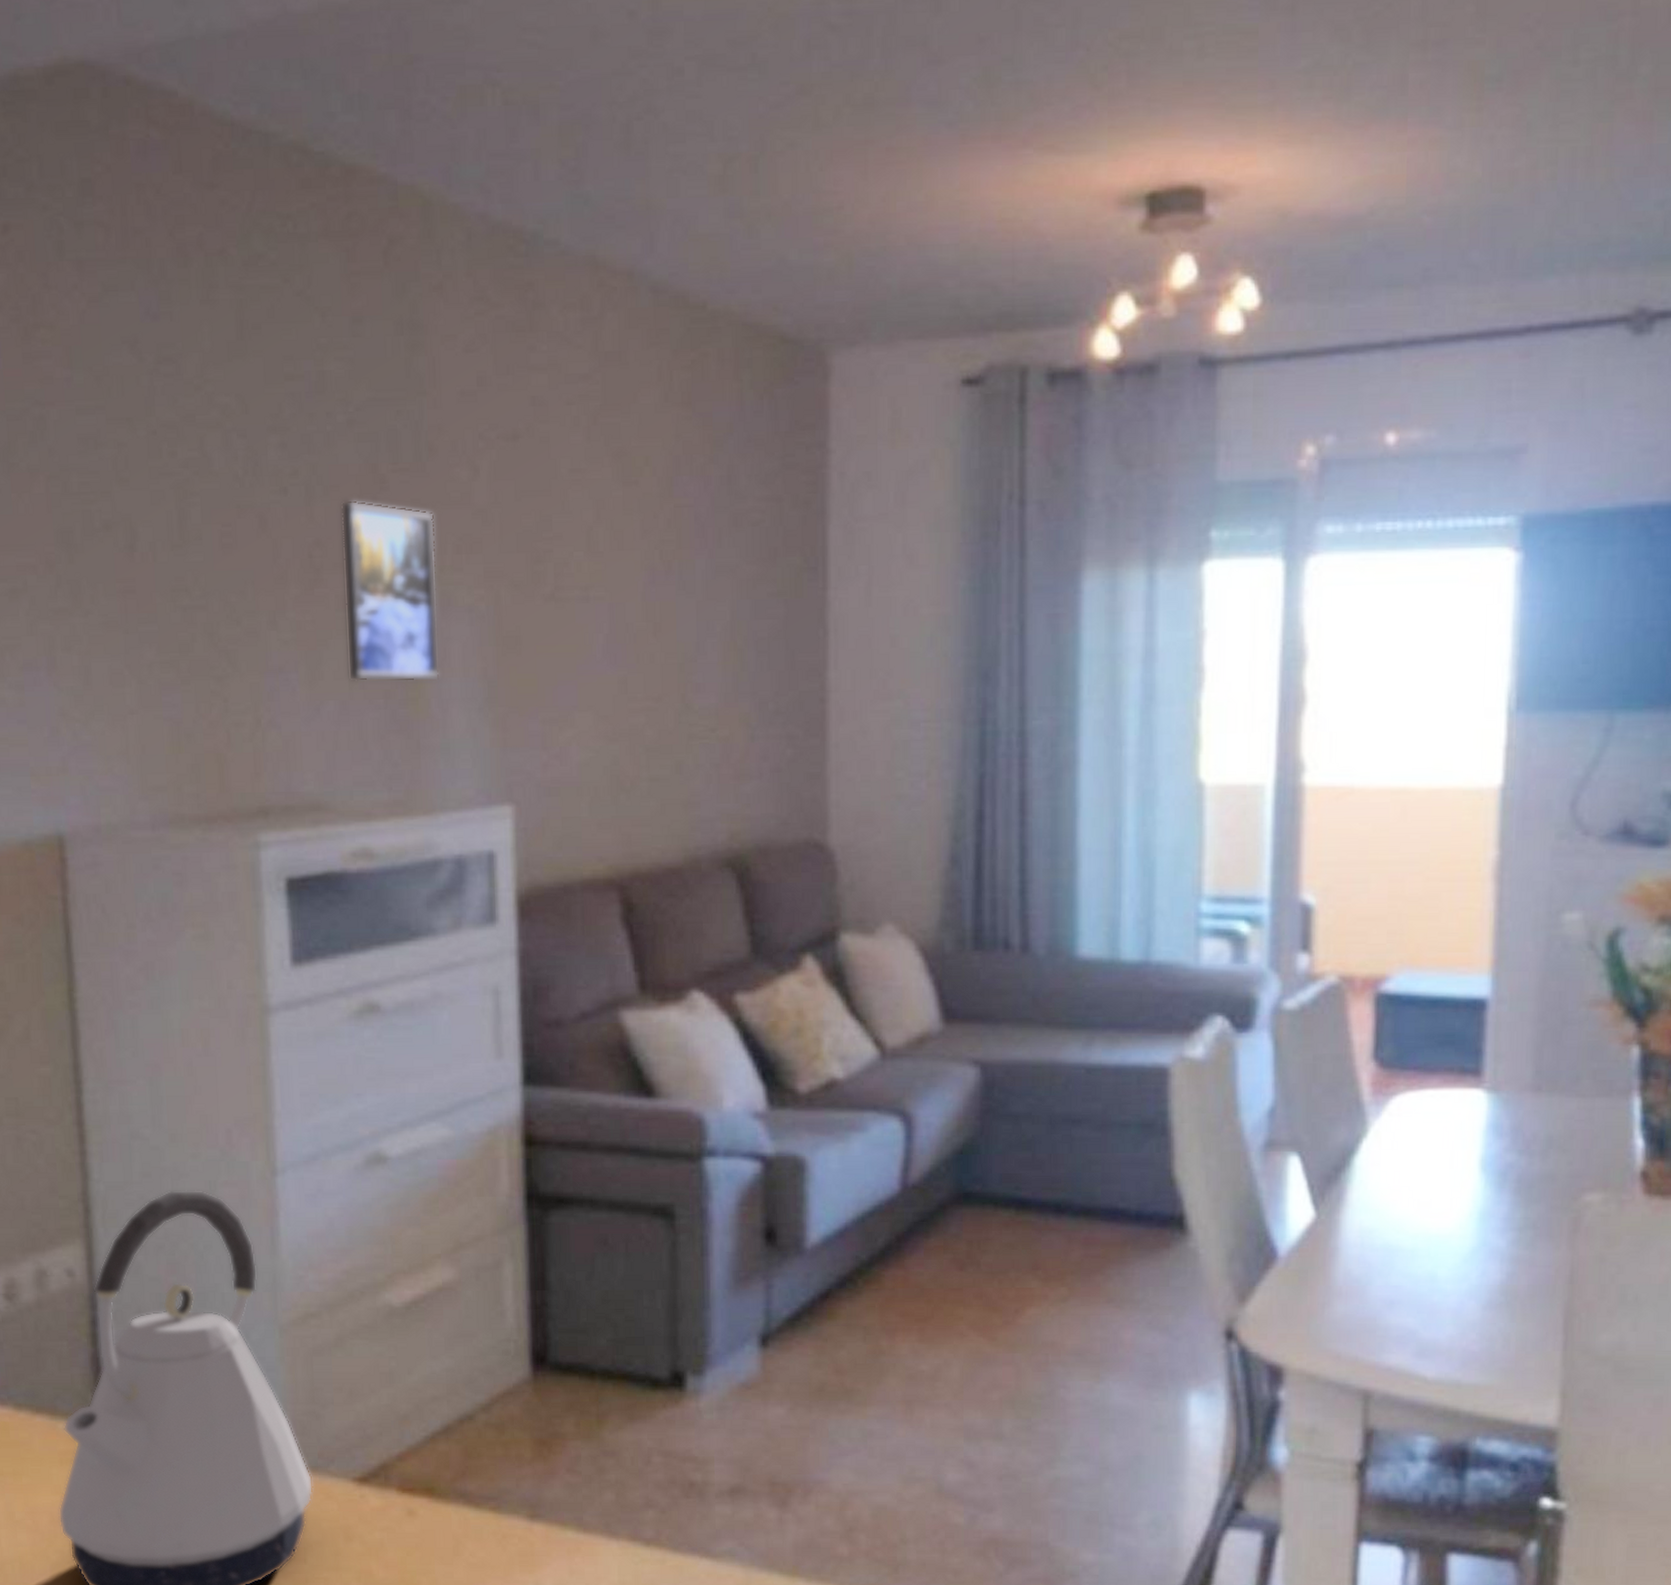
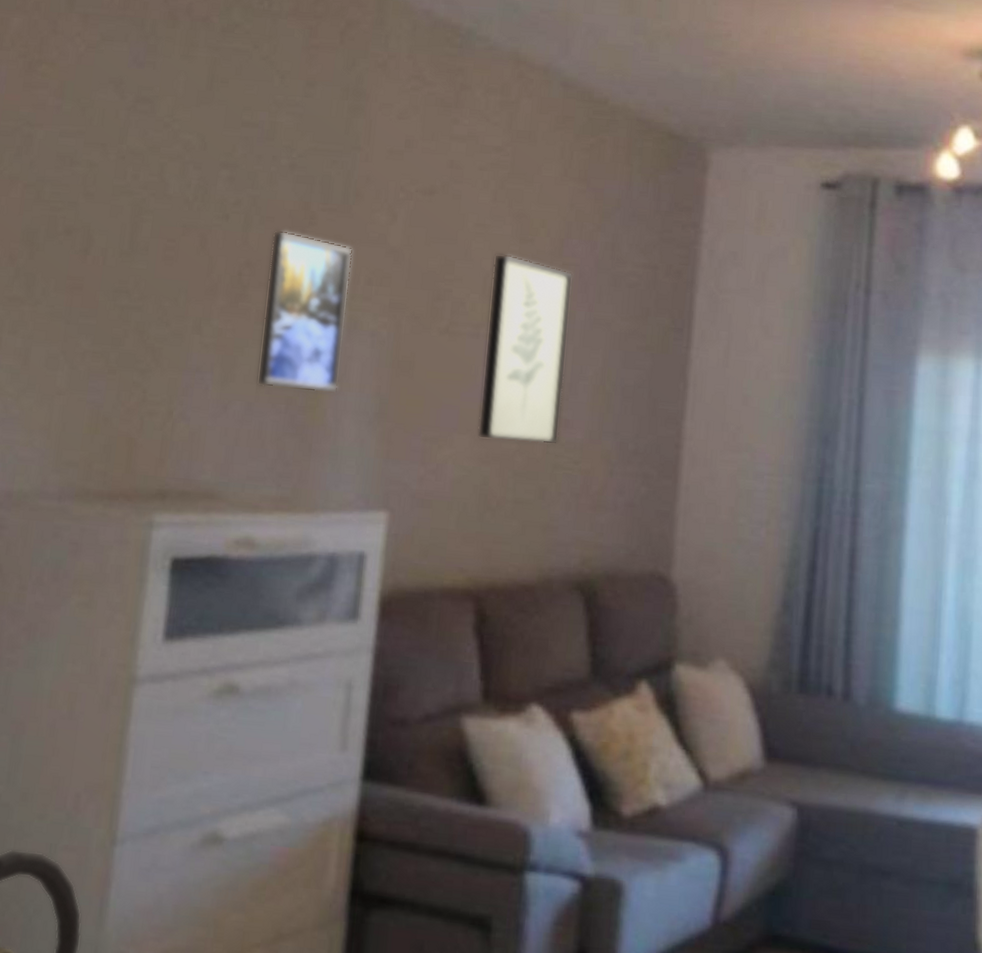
wall art: none [595,501,691,715] -> present [477,253,574,444]

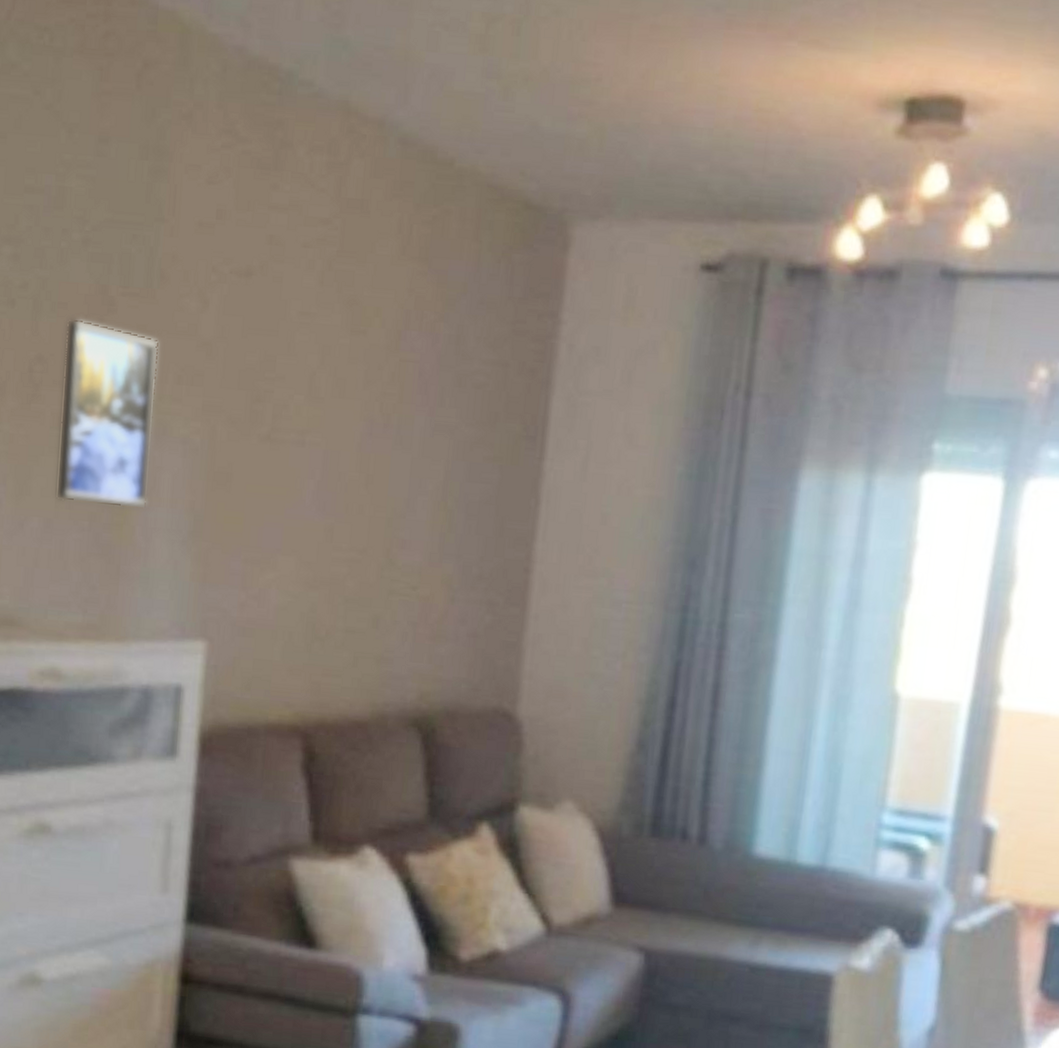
wall art: present [477,253,574,444] -> none [304,347,412,568]

